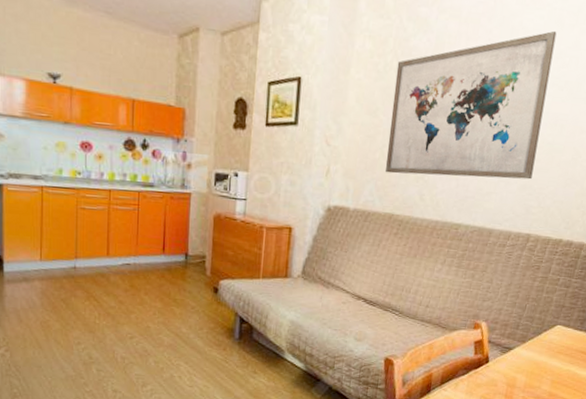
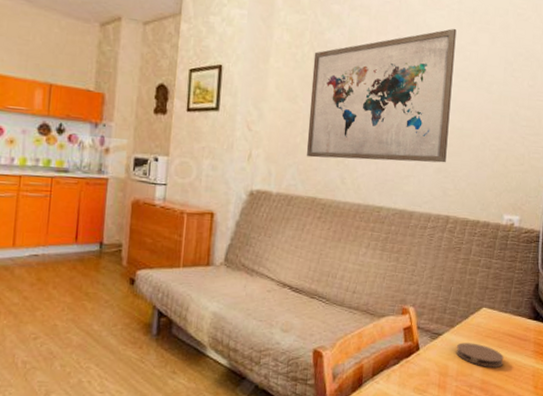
coaster: none [525,357,574,382] -> present [455,342,504,368]

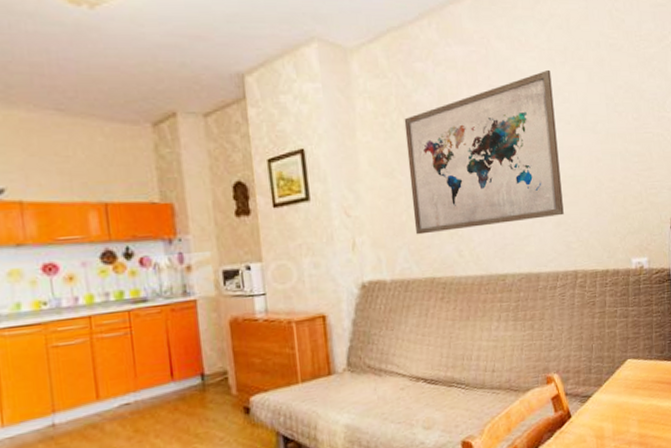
coaster: present [455,342,504,368] -> none [608,397,658,421]

